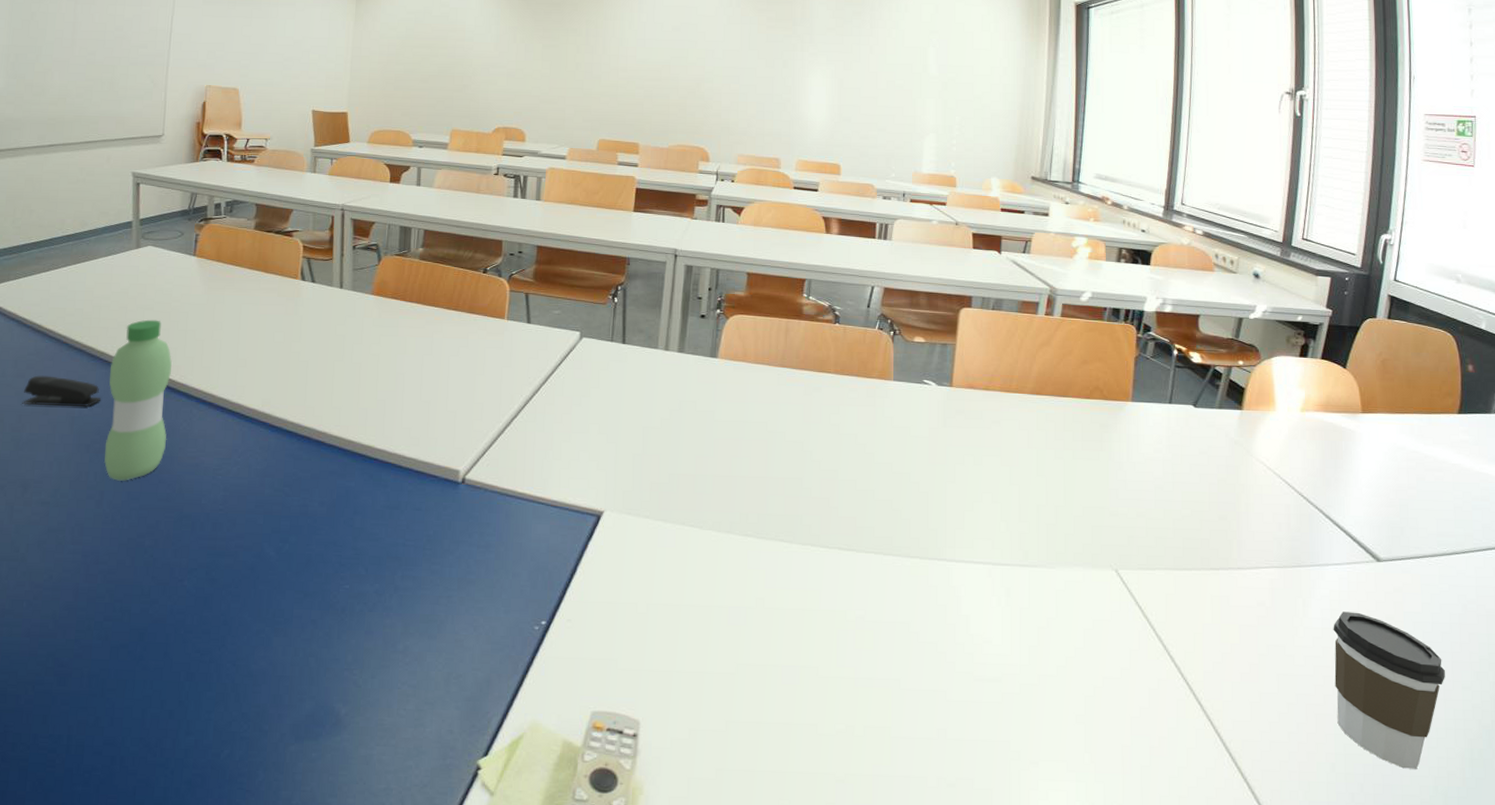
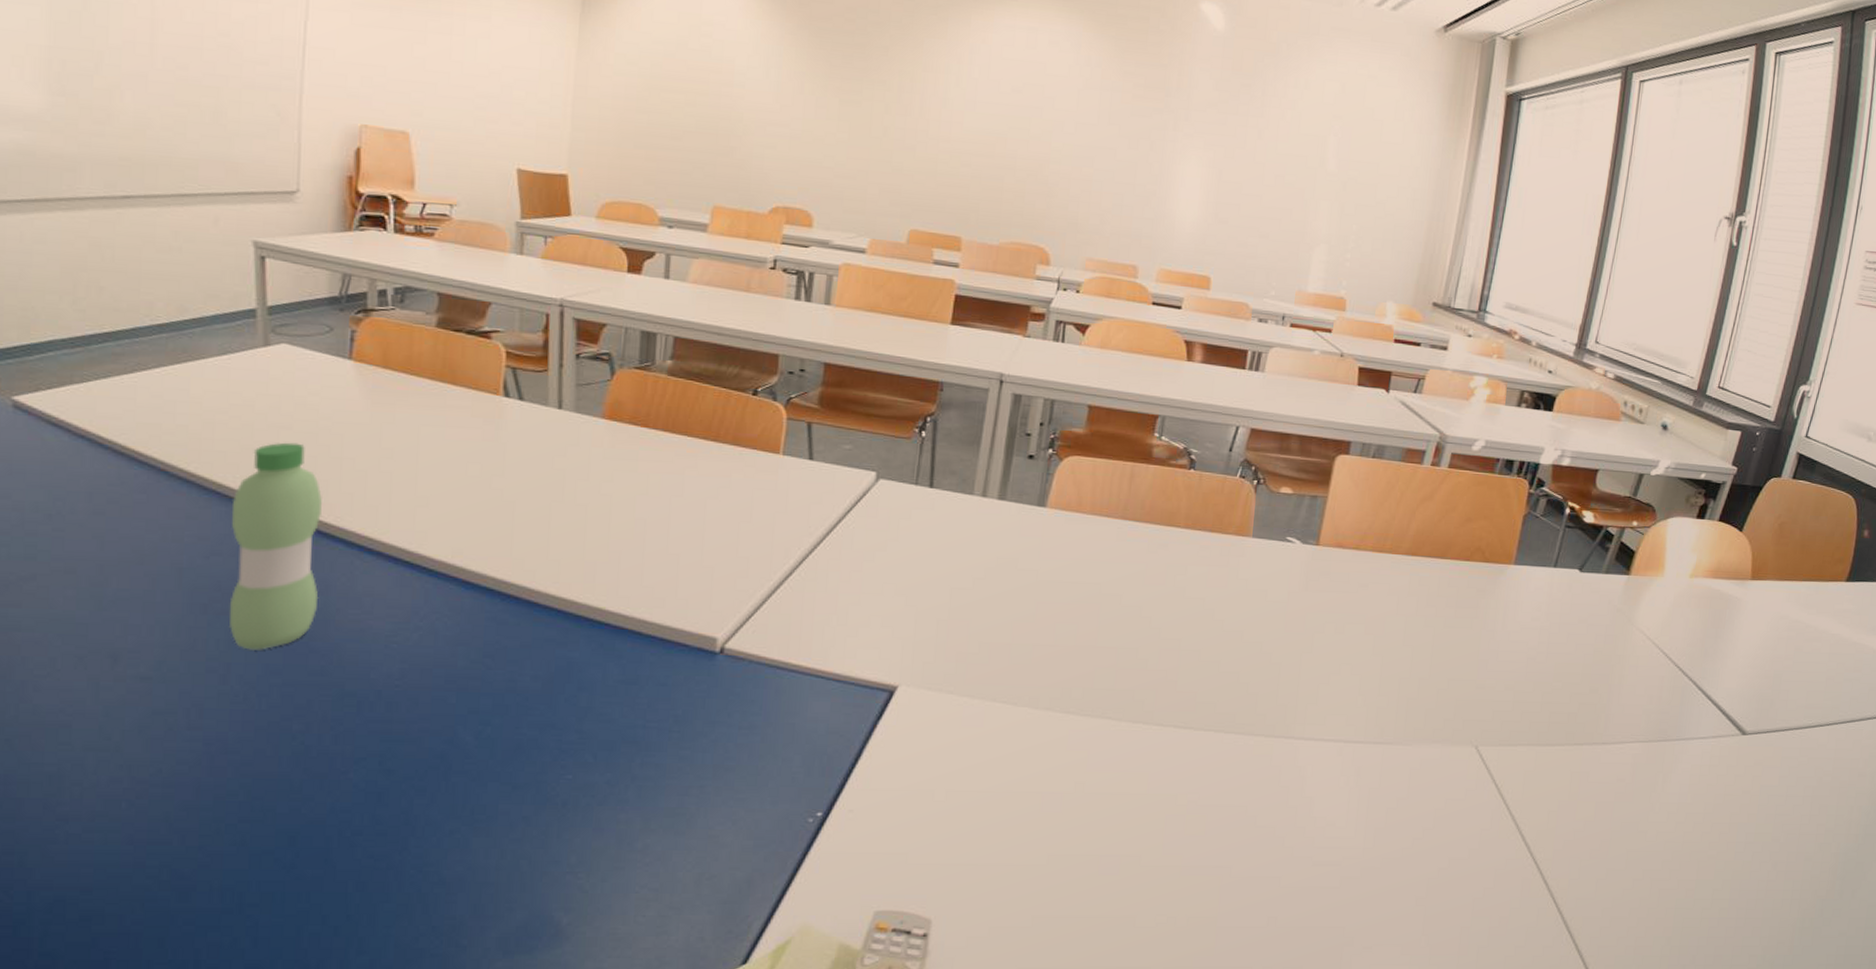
stapler: present [22,375,101,406] -> none [103,513,220,555]
coffee cup: present [1333,611,1445,769] -> none [1679,786,1791,940]

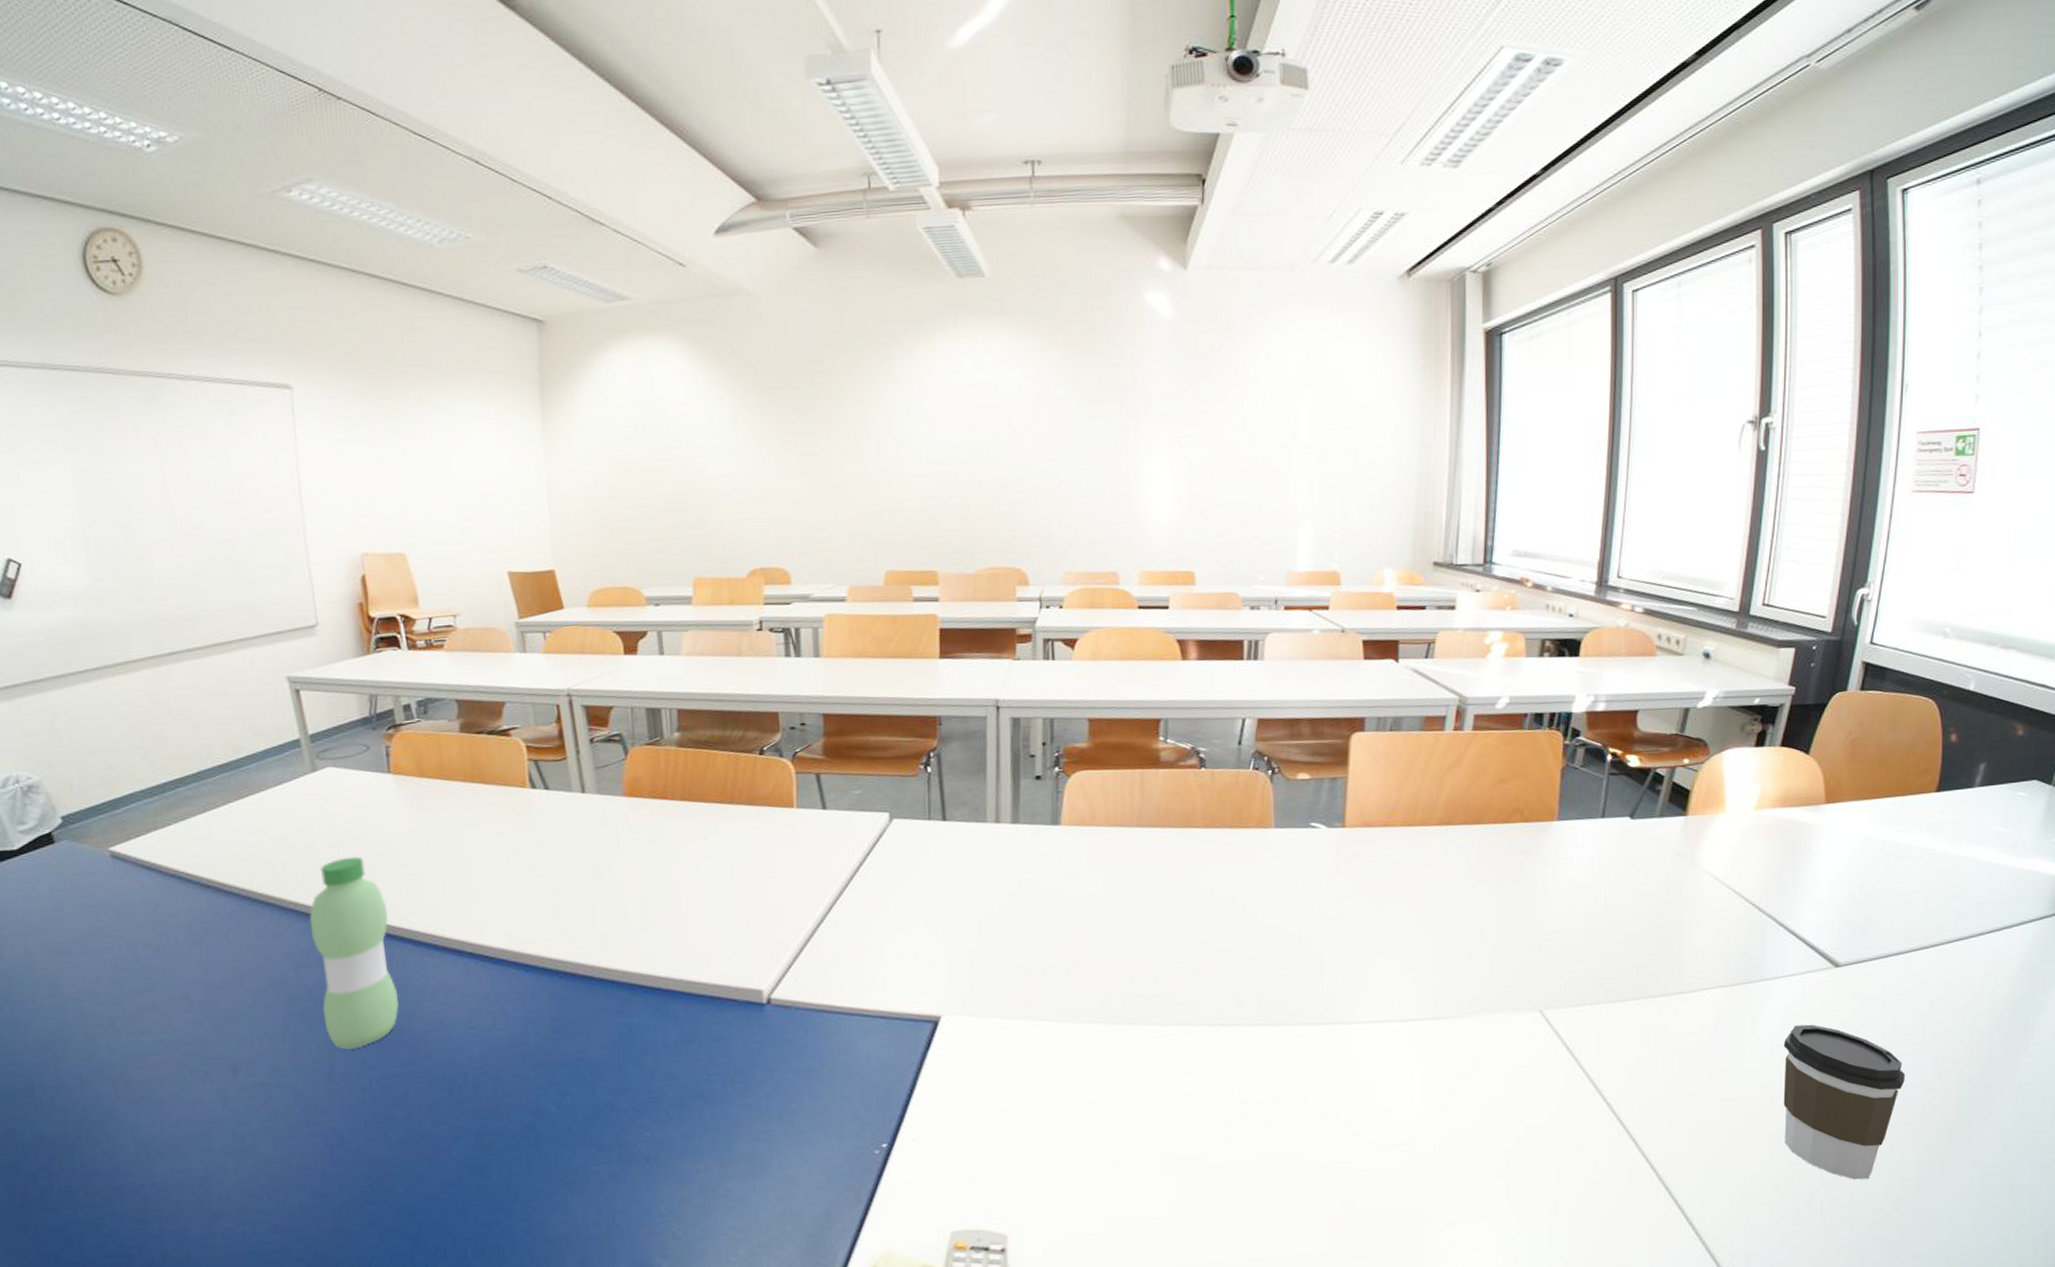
coffee cup: none [1679,786,1791,940] -> present [1783,1024,1905,1180]

